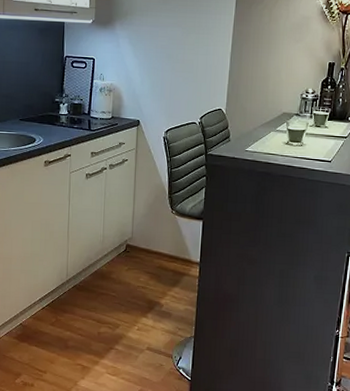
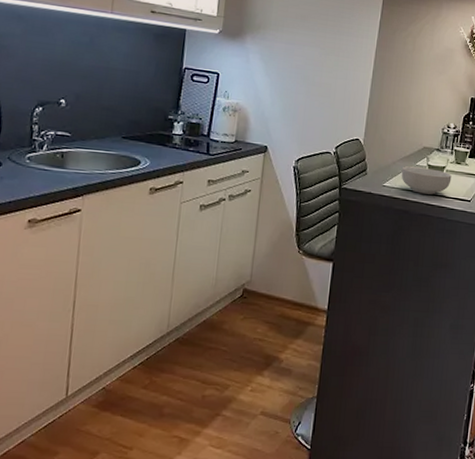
cereal bowl: none [262,132,312,157] -> present [401,166,452,195]

